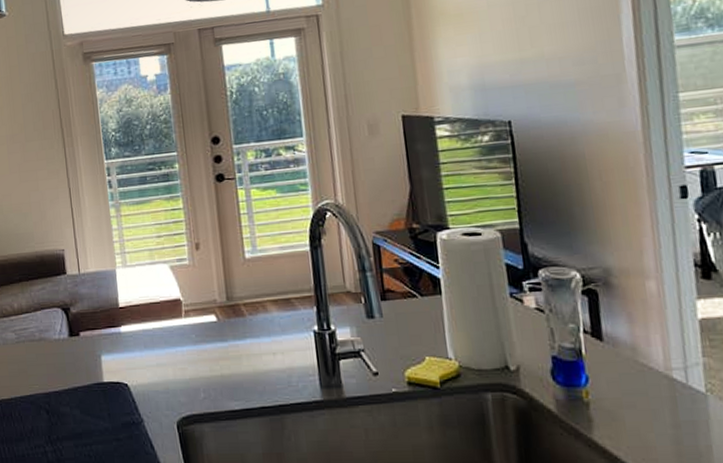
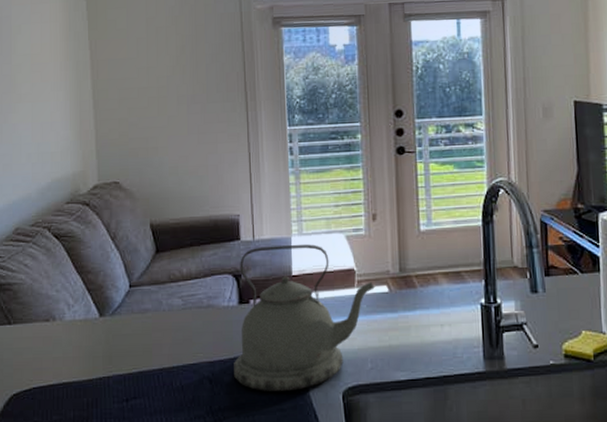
kettle: none [67,276,202,421] -> present [234,244,375,391]

